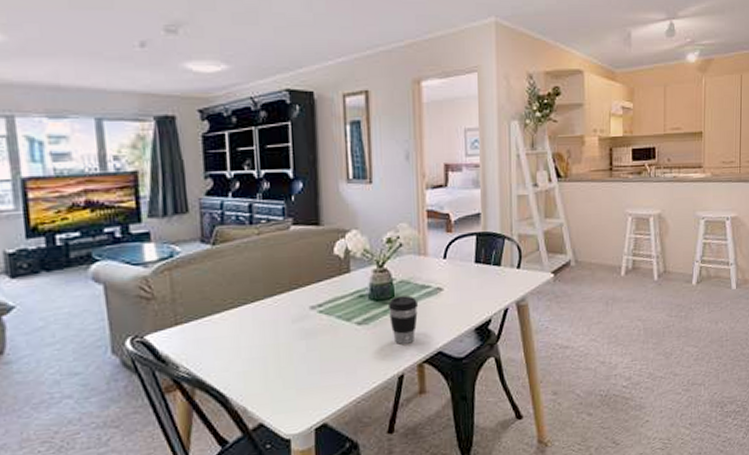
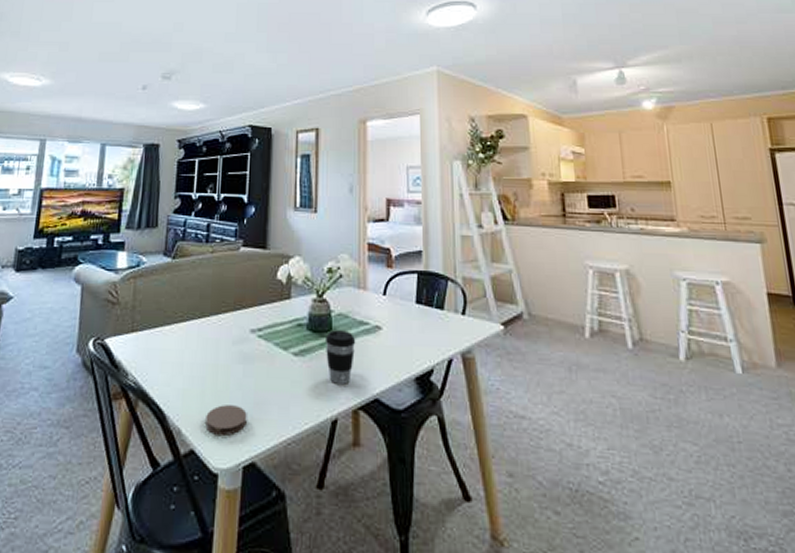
coaster: none [272,377,315,407] -> present [205,405,247,436]

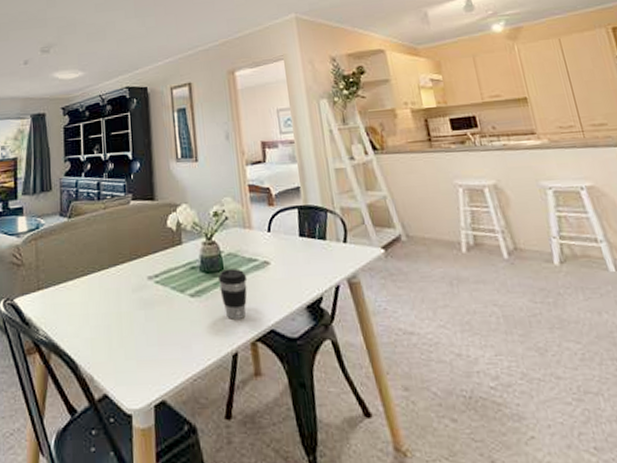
coaster: present [205,405,247,436] -> none [115,349,153,378]

